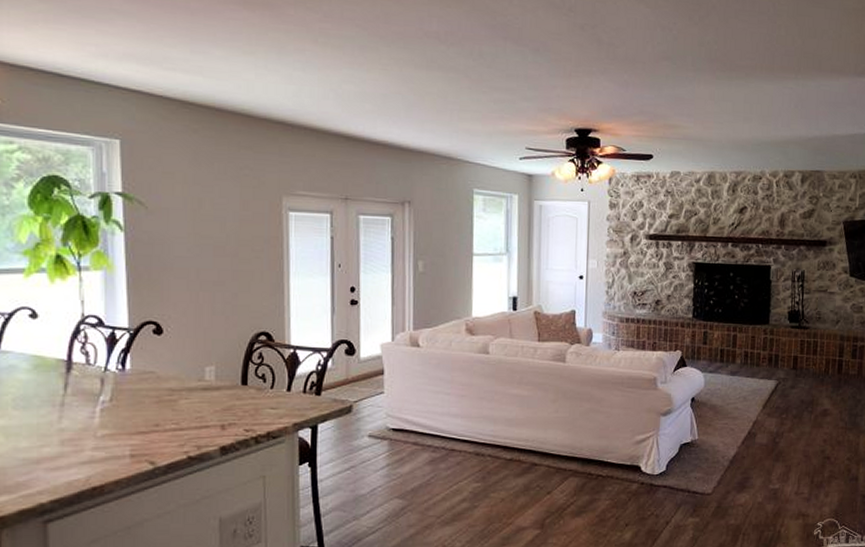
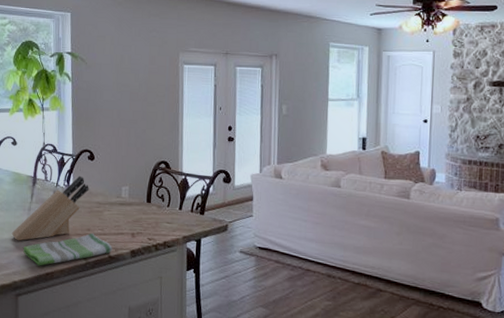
knife block: none [33,355,156,449] -> present [11,175,89,241]
dish towel: none [54,429,194,479] -> present [23,233,113,266]

